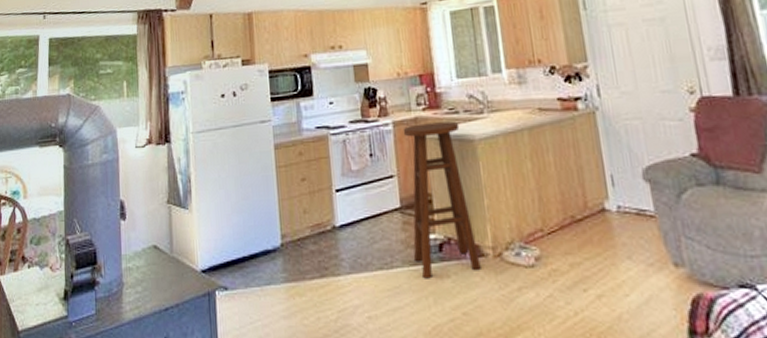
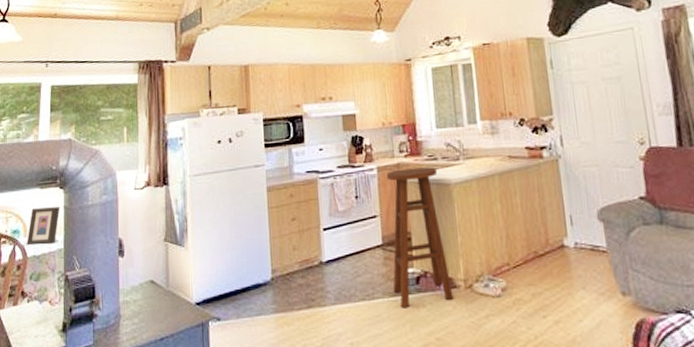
picture frame: none [26,166,60,208] -> present [26,207,60,246]

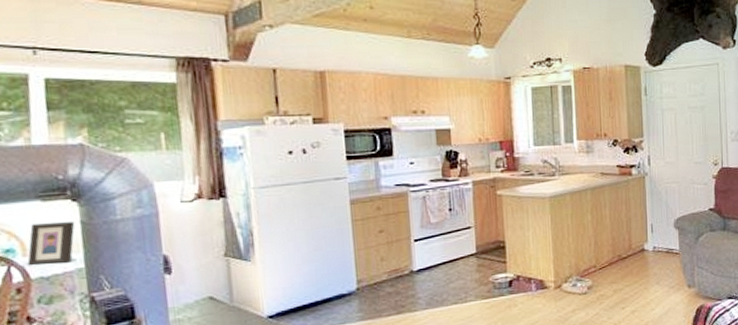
bar stool: present [386,167,453,309] -> none [482,182,544,309]

